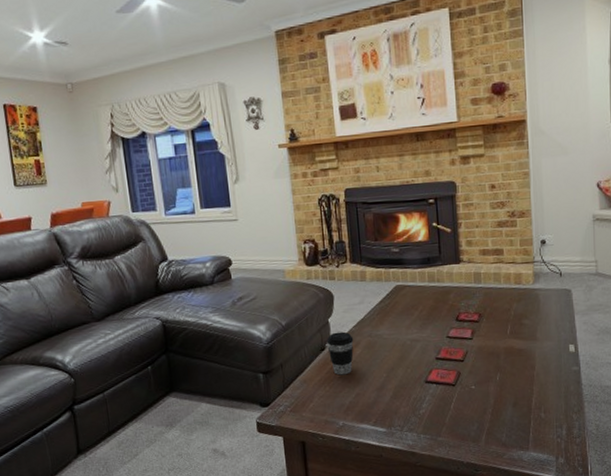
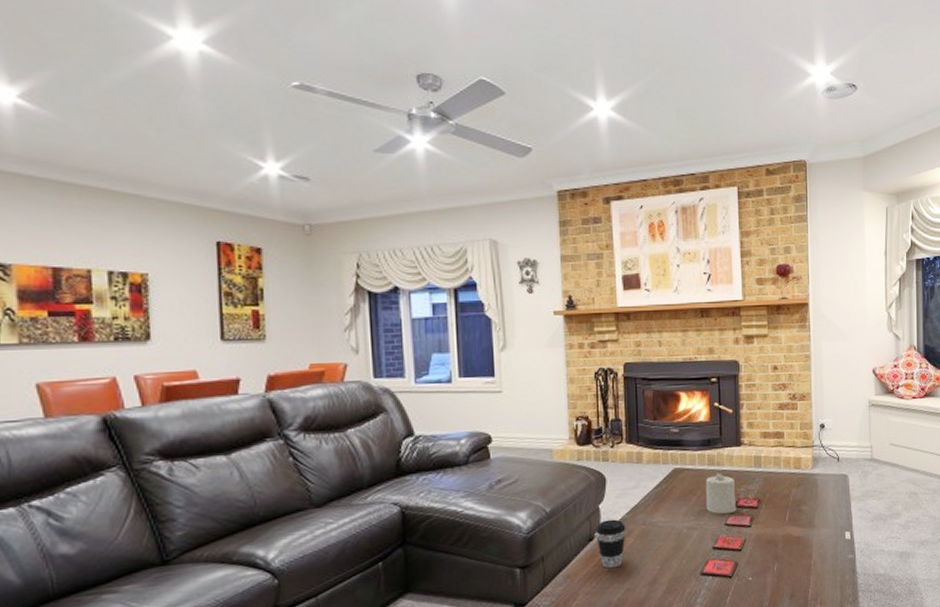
candle: none [426,289,458,328] -> present [705,473,737,515]

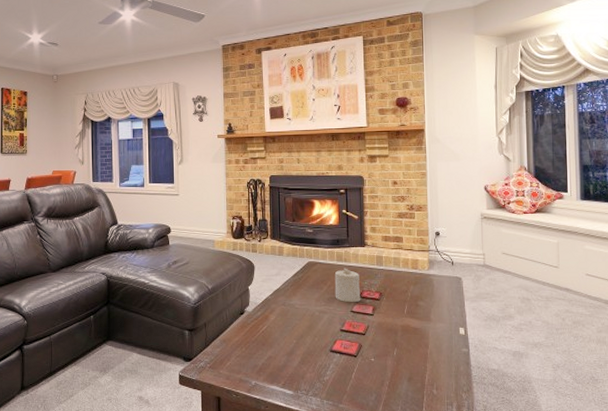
coffee cup: present [596,519,626,569] -> none [246,299,269,338]

